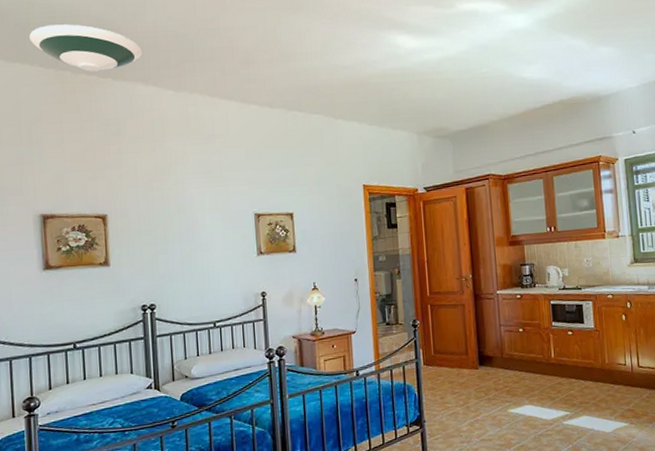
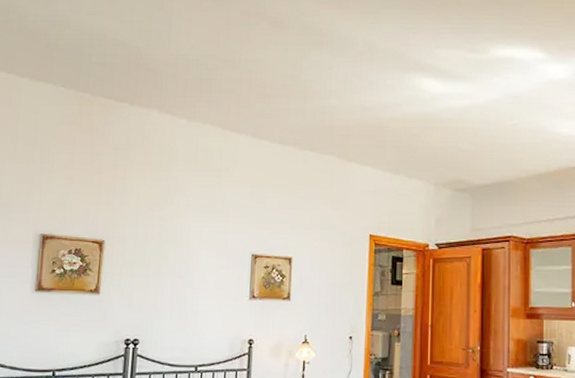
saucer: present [29,24,143,72] -> none [57,47,162,95]

